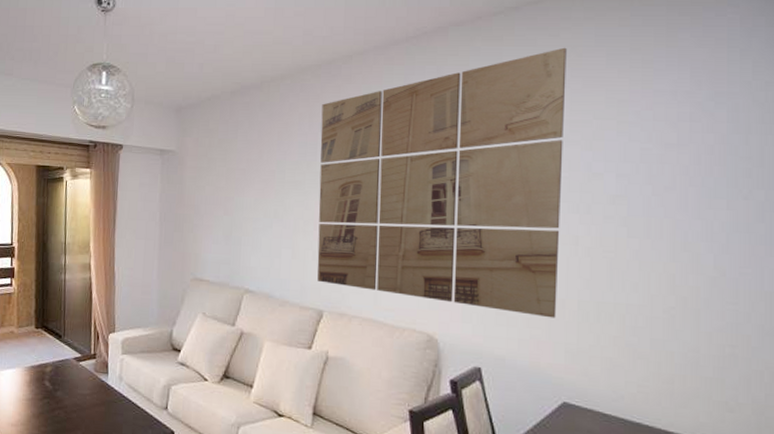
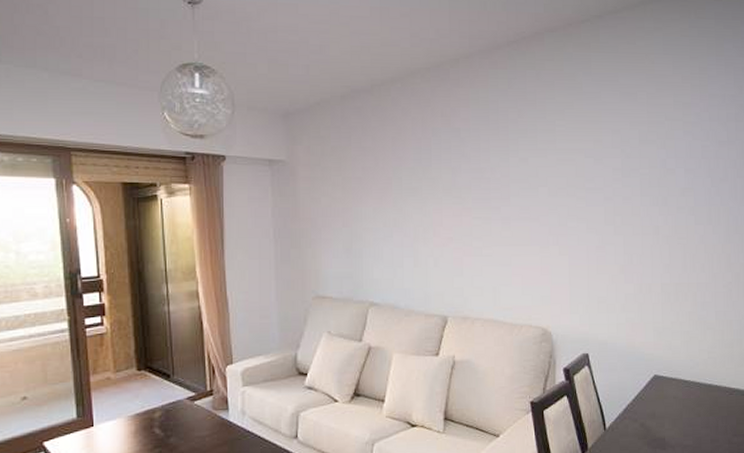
wall art: present [317,47,567,318] -> none [433,54,645,302]

